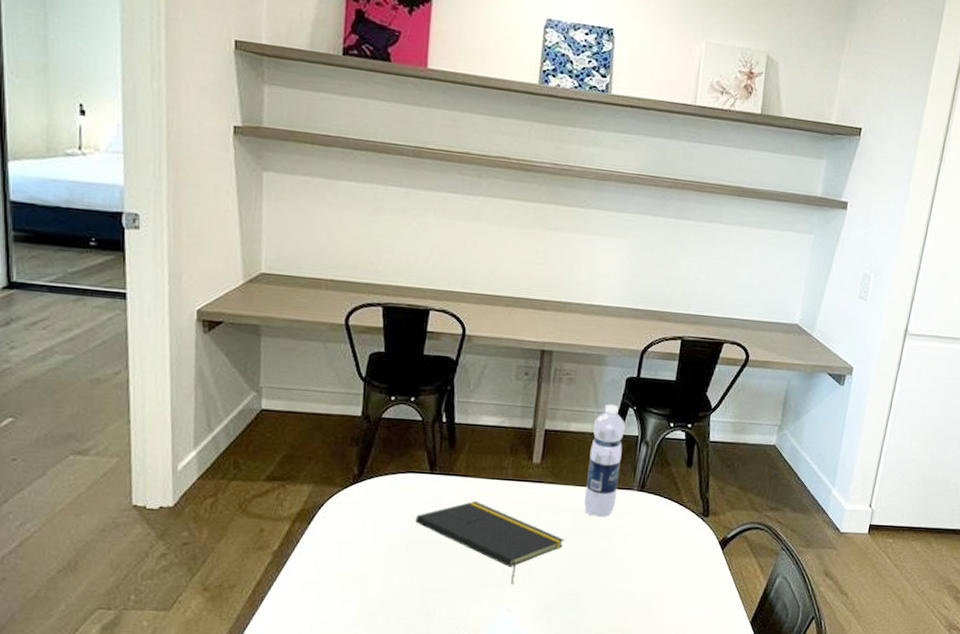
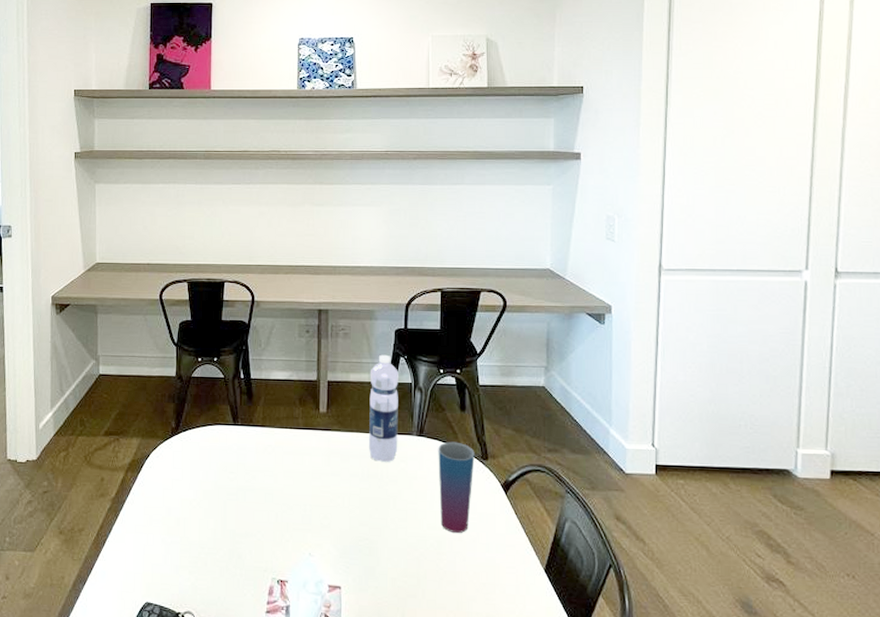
notepad: present [415,501,565,585] -> none [224,450,354,529]
cup: none [652,497,696,588] -> present [438,441,475,533]

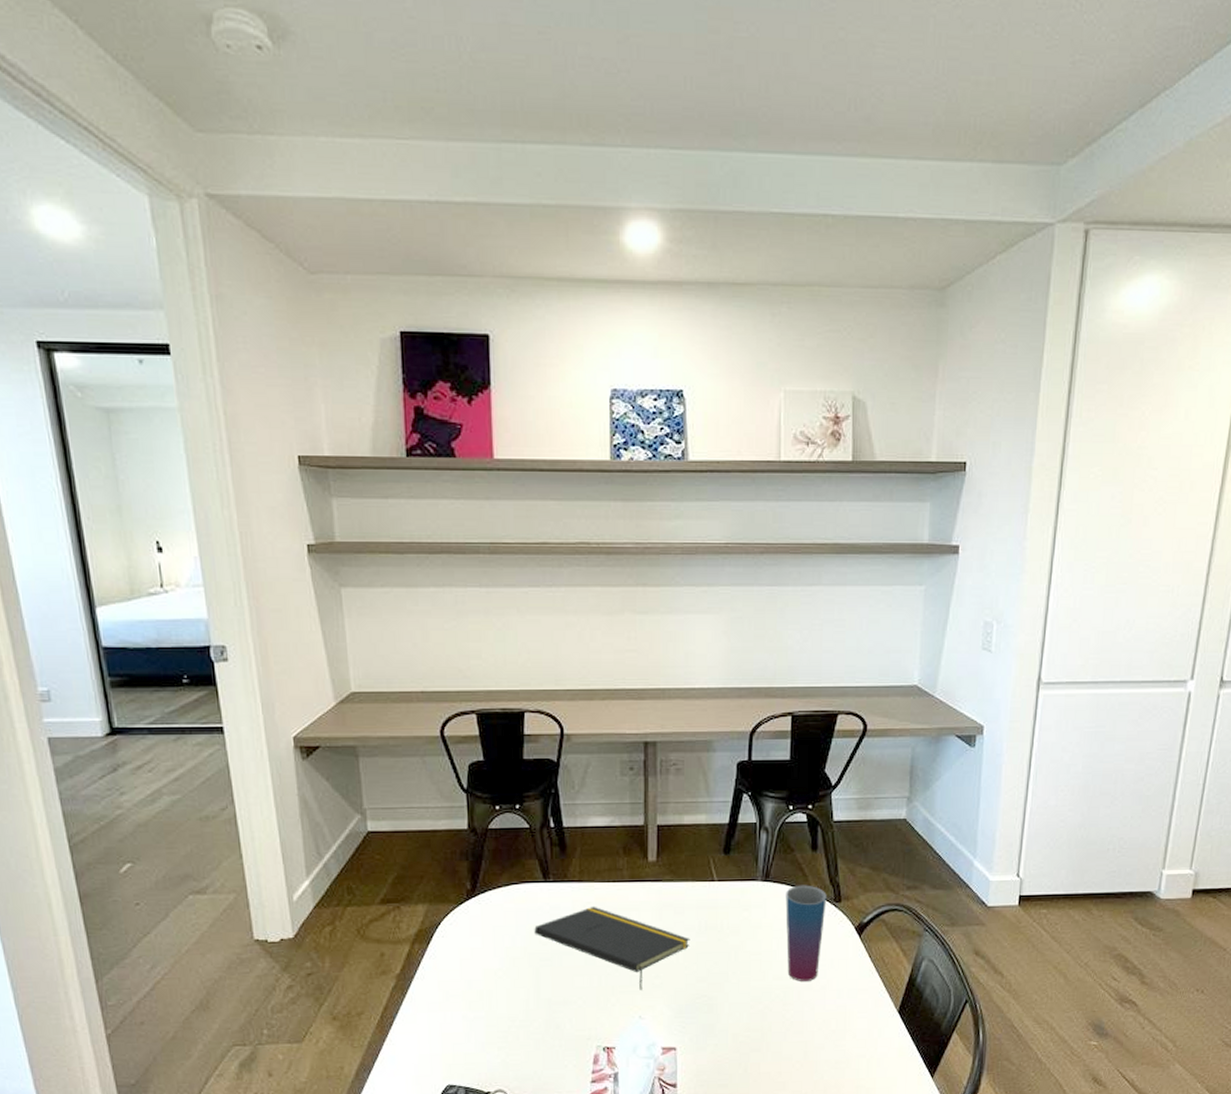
notepad: none [224,450,354,529] -> present [534,907,690,990]
water bottle: present [369,354,398,463] -> none [707,791,741,913]

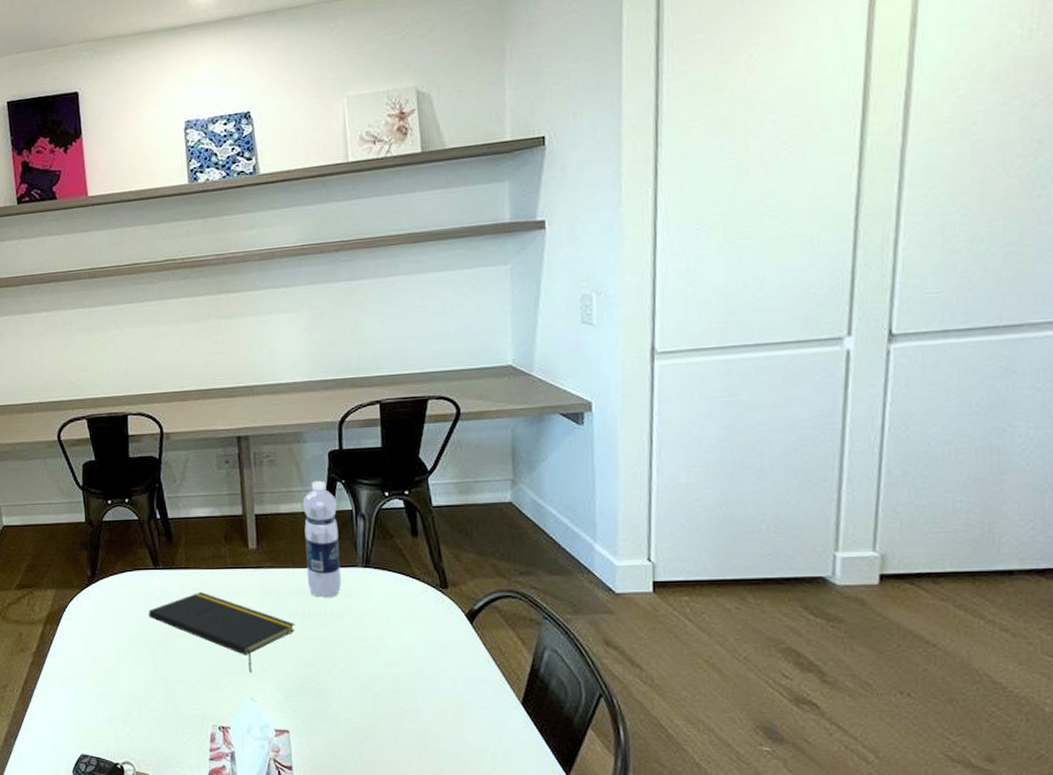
water bottle: none [707,791,741,913] -> present [302,480,342,599]
cup: present [785,885,827,981] -> none [388,571,432,669]

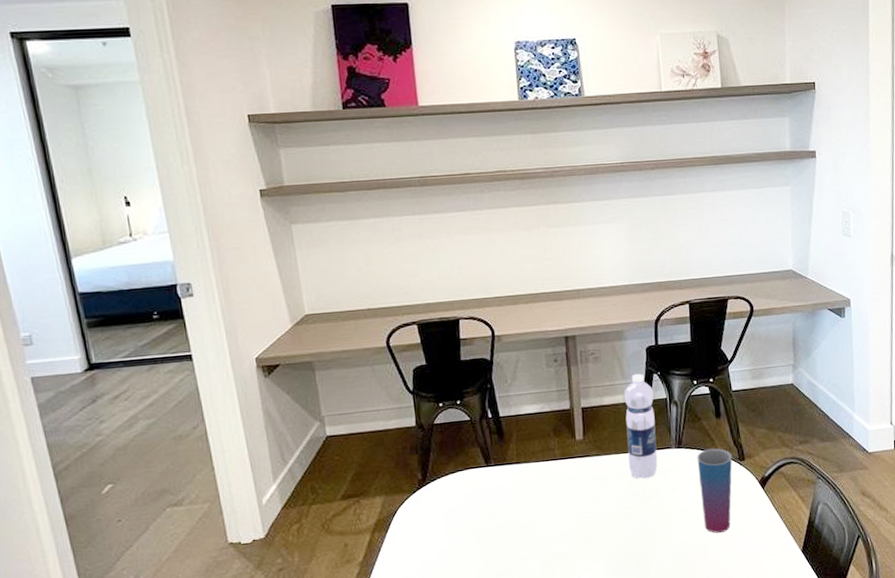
notepad: present [148,592,295,673] -> none [480,484,618,555]
cup: none [388,571,432,669] -> present [697,448,733,533]

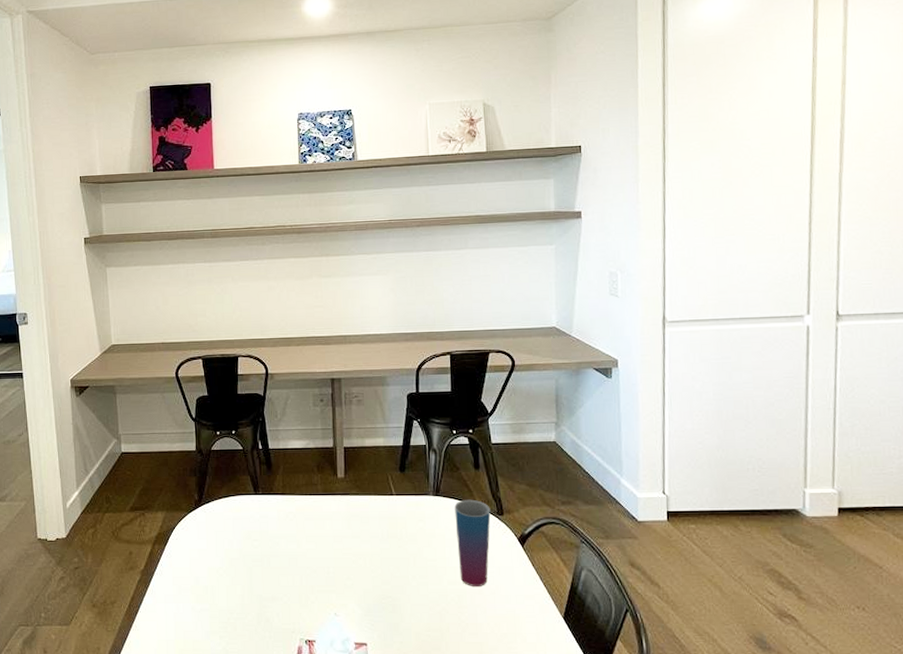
water bottle: present [624,373,658,479] -> none [384,419,416,523]

